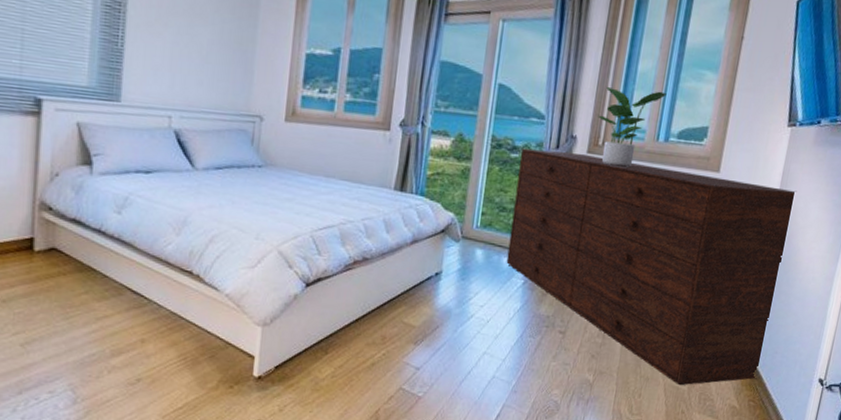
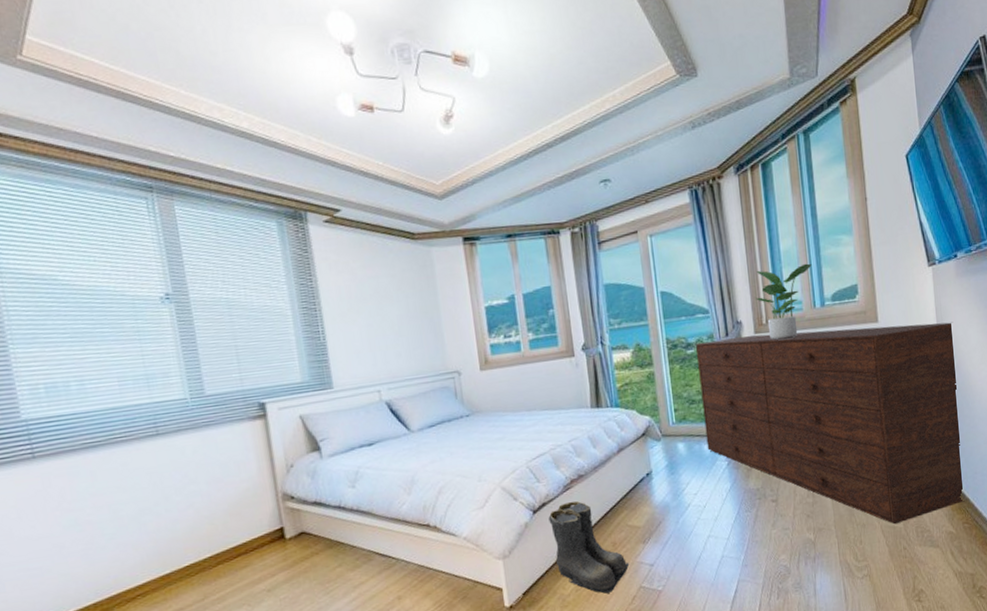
boots: none [318,282,395,387] -> present [548,501,630,594]

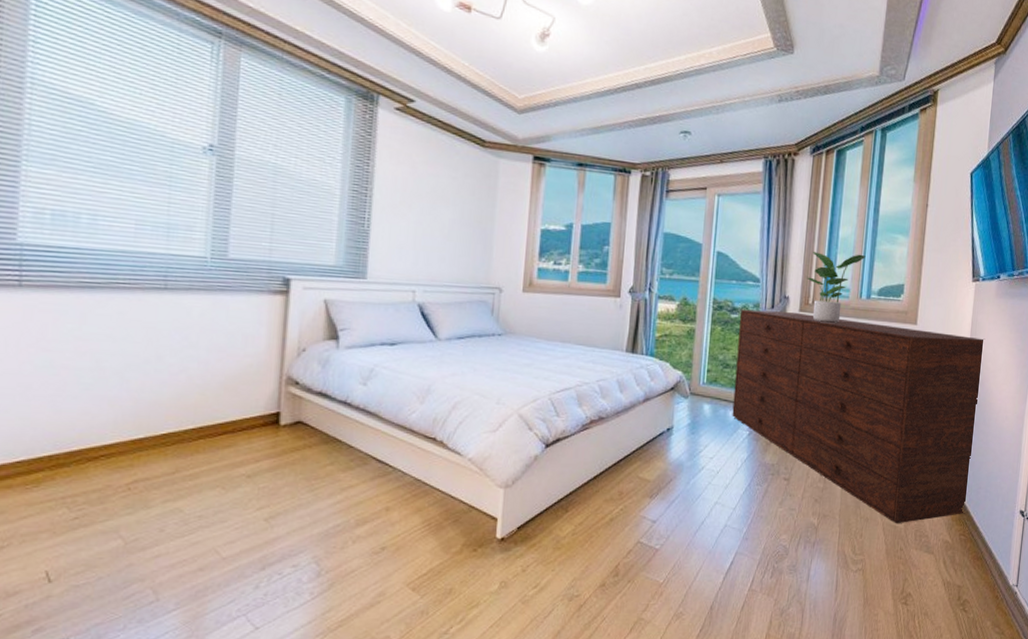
boots: present [548,501,630,594] -> none [559,442,632,542]

